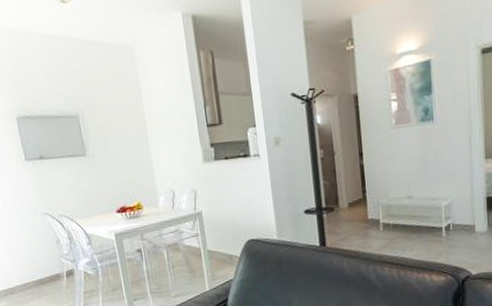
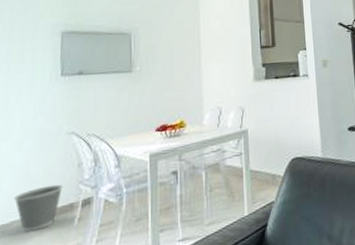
wastebasket: none [13,257,49,295] -> present [14,184,64,232]

